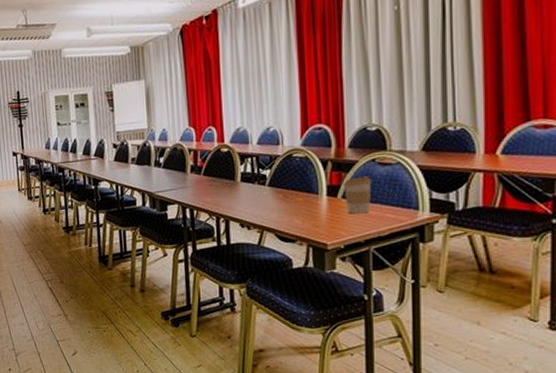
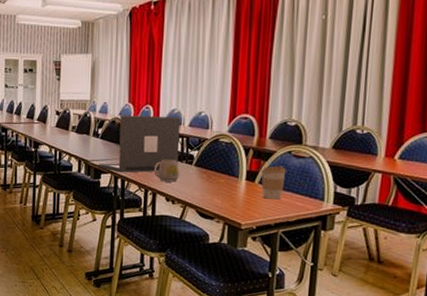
laptop: none [162,136,250,202] -> present [97,115,181,173]
mug: none [224,181,252,207] -> present [154,159,179,182]

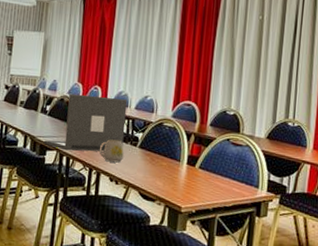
coffee cup: present [261,165,286,200] -> none [201,152,225,185]

